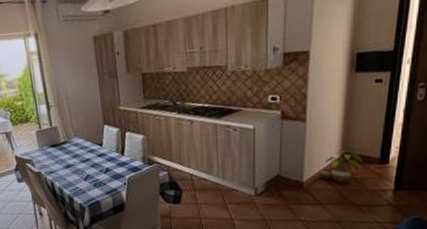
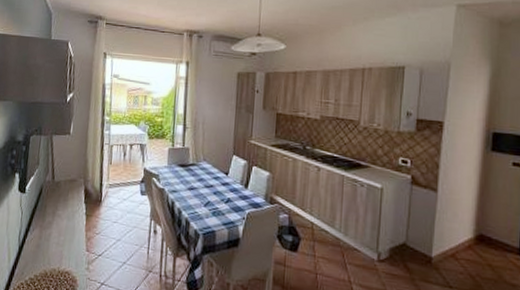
potted plant: present [320,150,363,184] -> none [450,230,499,269]

